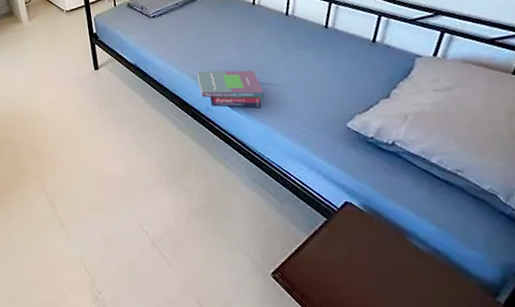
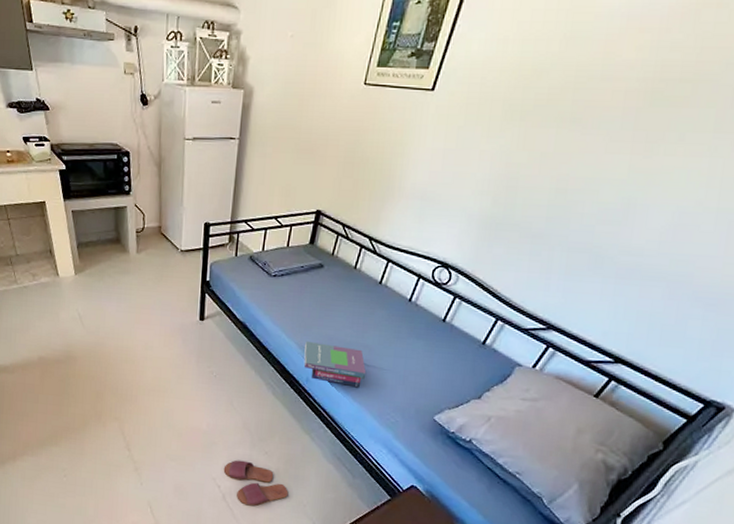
slippers: none [147,201,219,249] -> present [223,460,289,506]

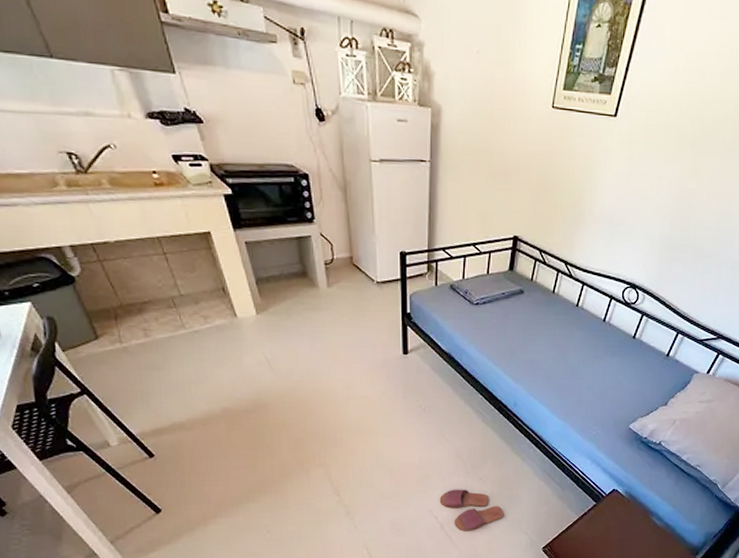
books: present [303,340,367,388] -> none [511,366,569,407]

